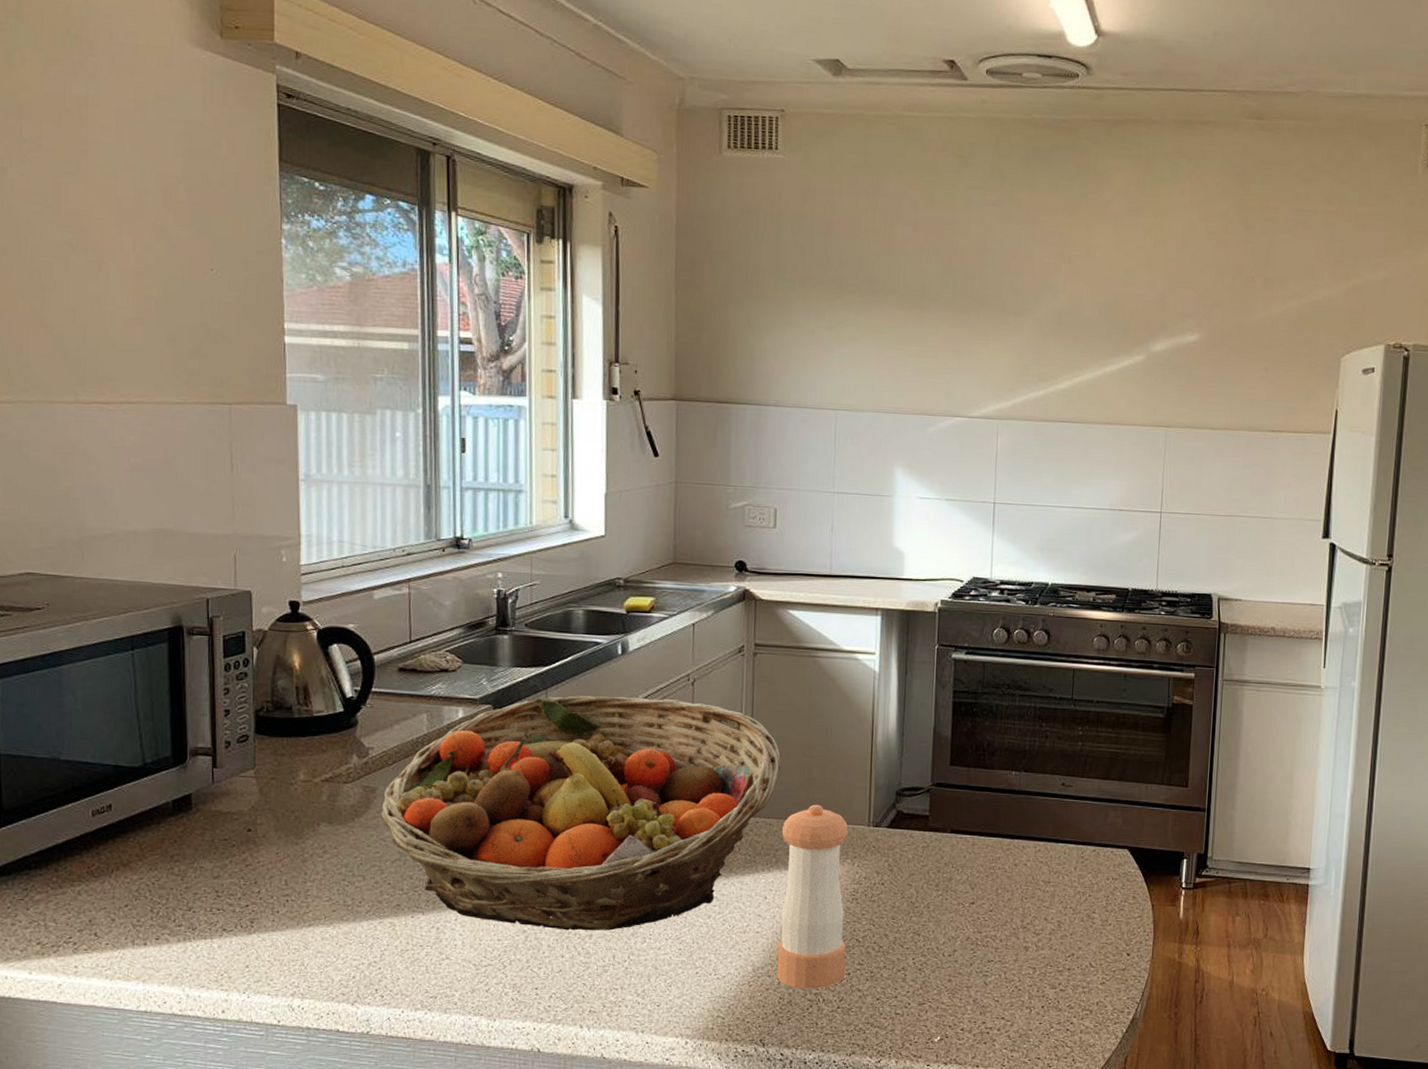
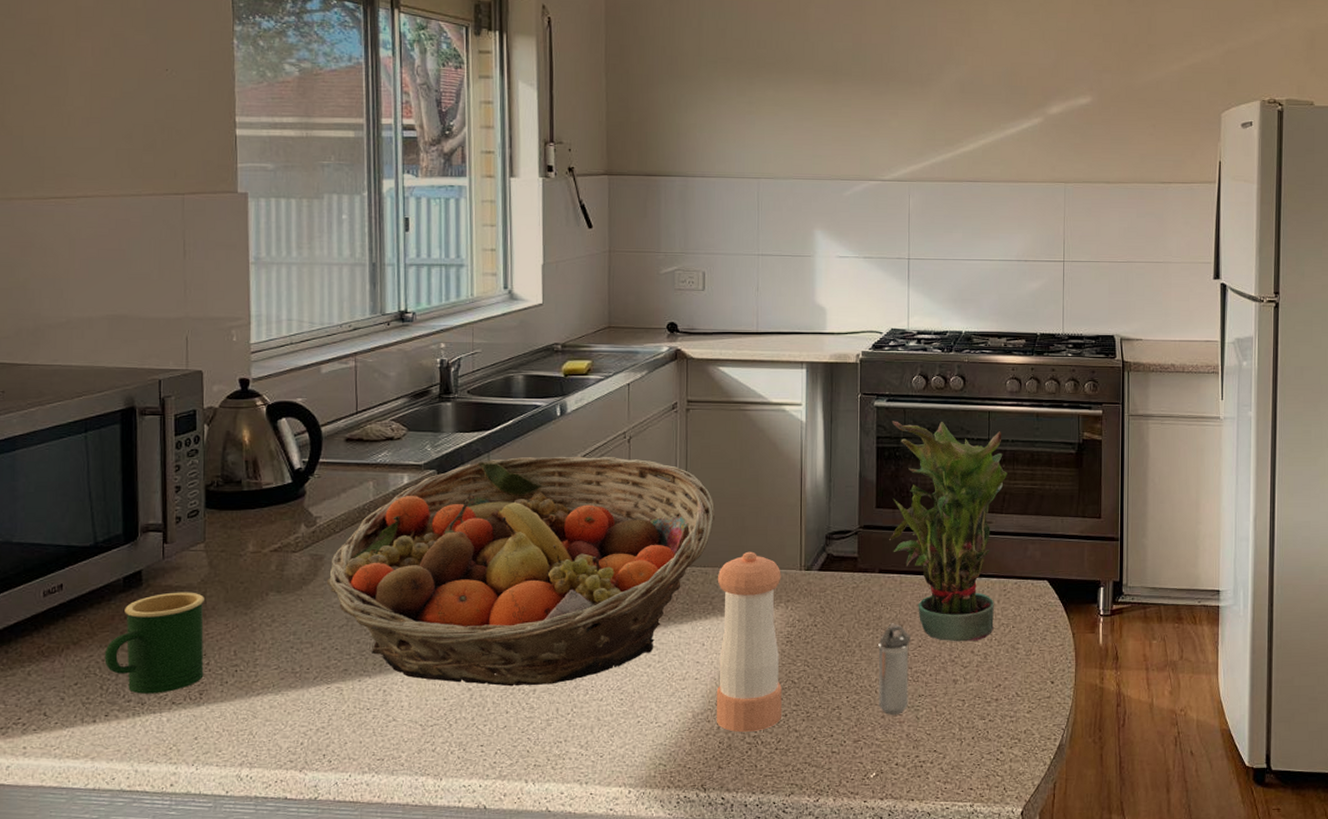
mug: none [154,818,255,920] -> present [104,592,204,694]
shaker: none [946,885,981,979] -> present [878,623,910,715]
potted plant: none [963,675,1091,908] -> present [889,421,1007,642]

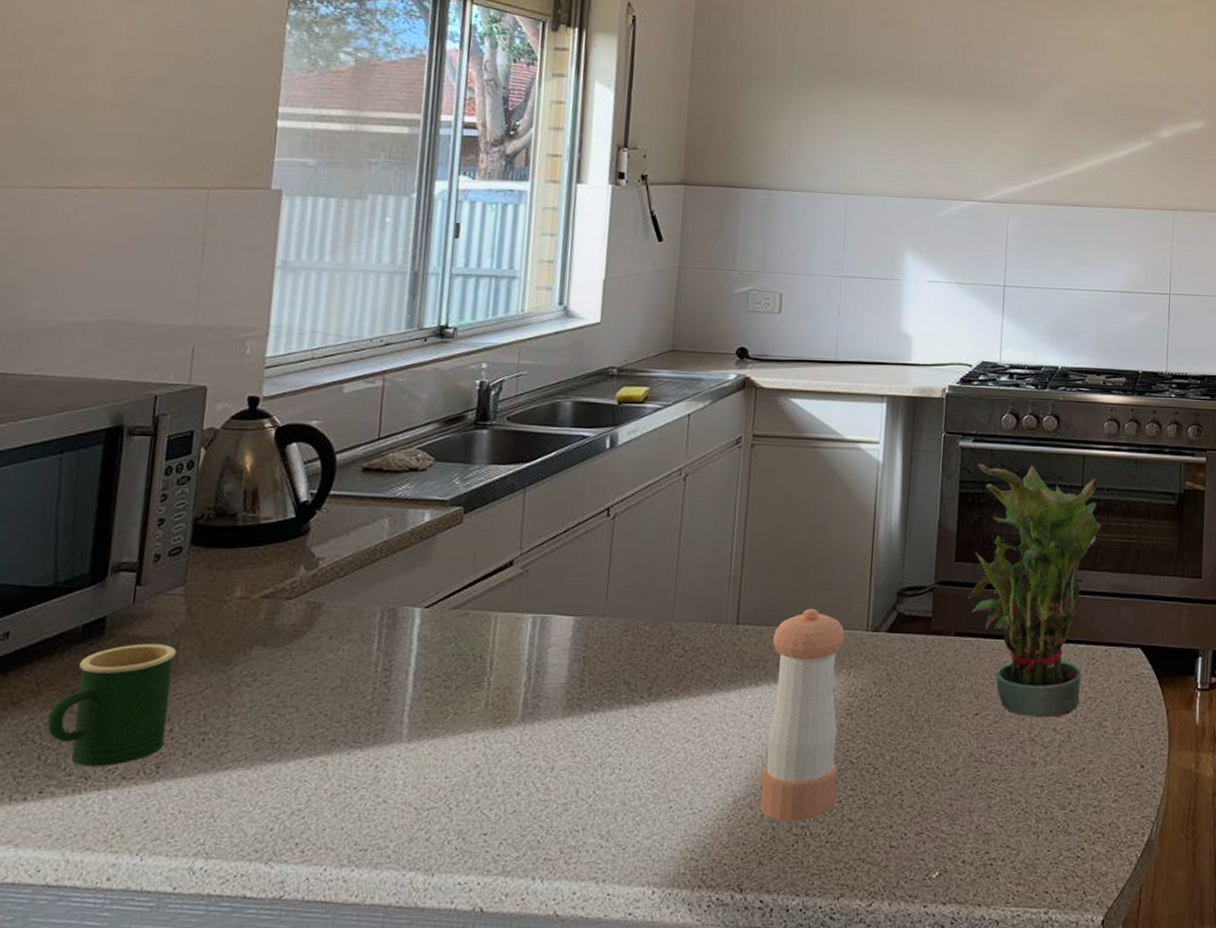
fruit basket: present [326,456,715,687] -> none [322,494,775,763]
shaker: present [878,623,910,715] -> none [946,694,986,802]

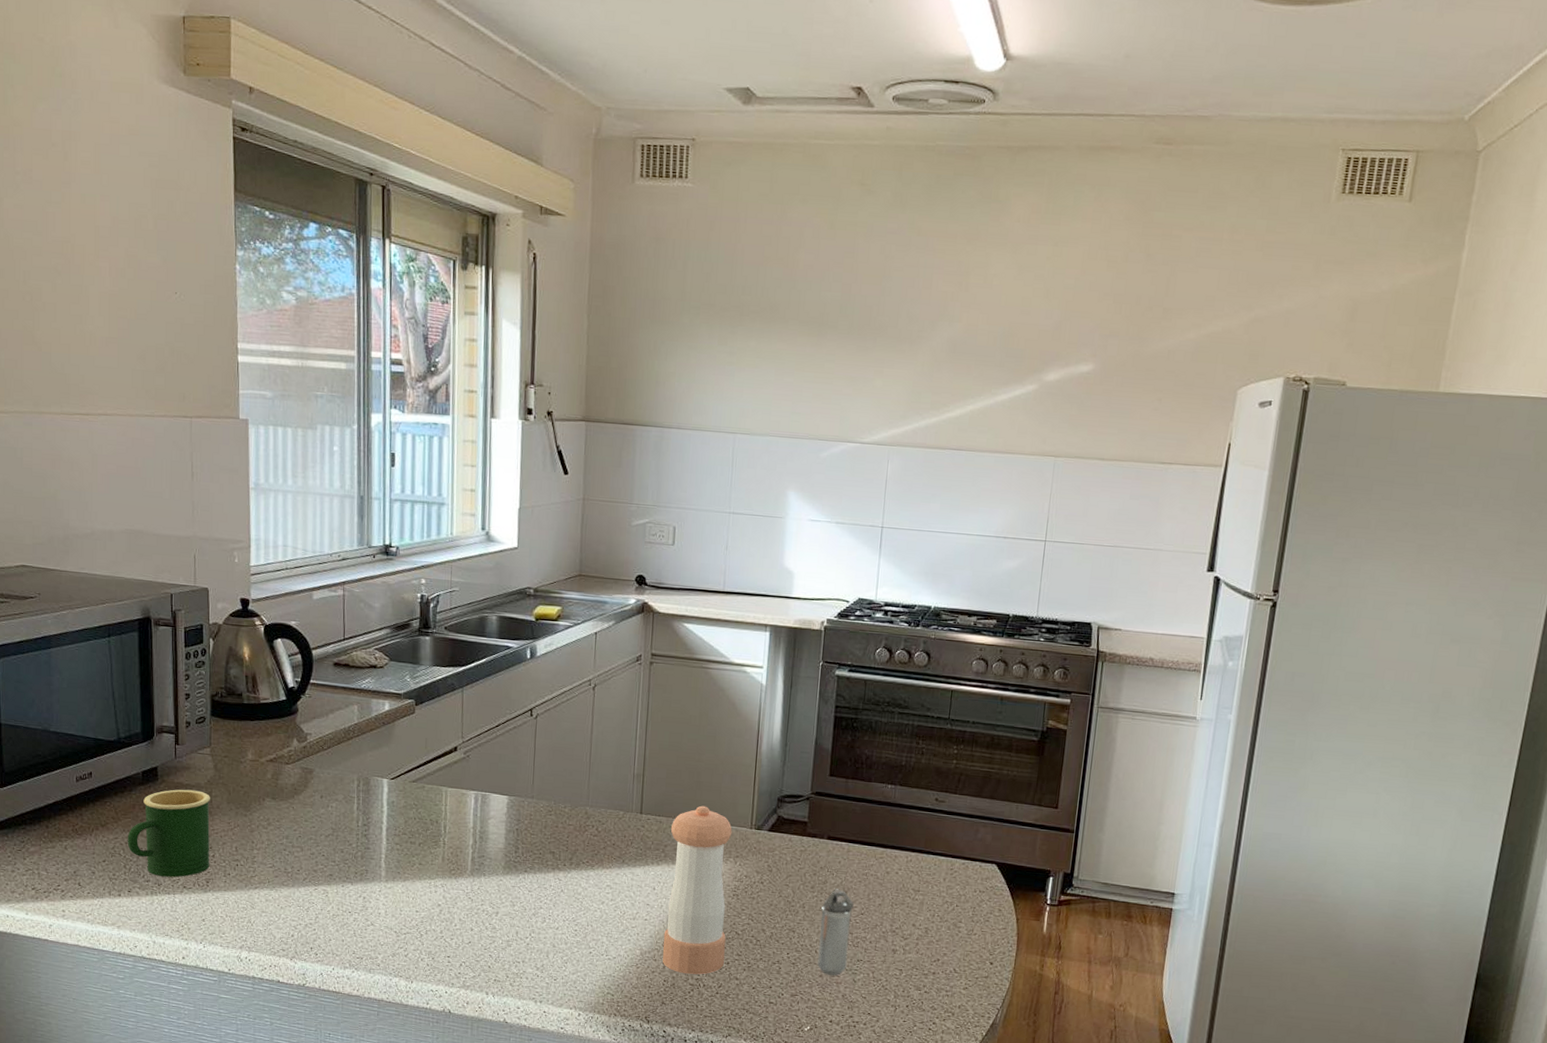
shaker: none [946,694,986,802] -> present [817,889,854,976]
potted plant: present [968,463,1101,718] -> none [840,691,965,915]

